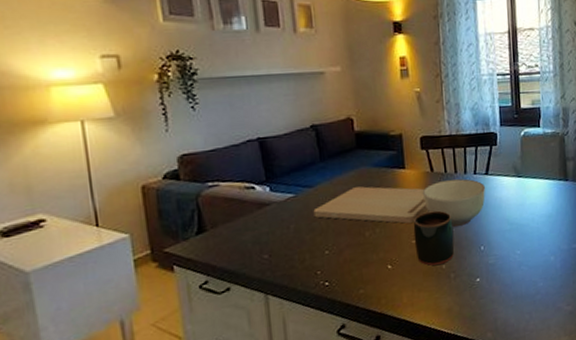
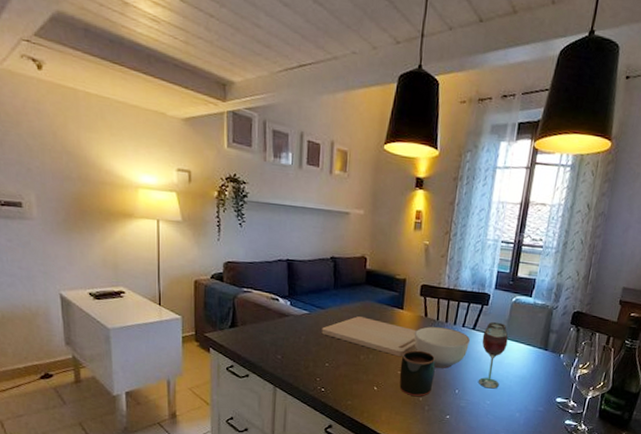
wineglass: none [497,161,526,237] -> present [479,321,509,389]

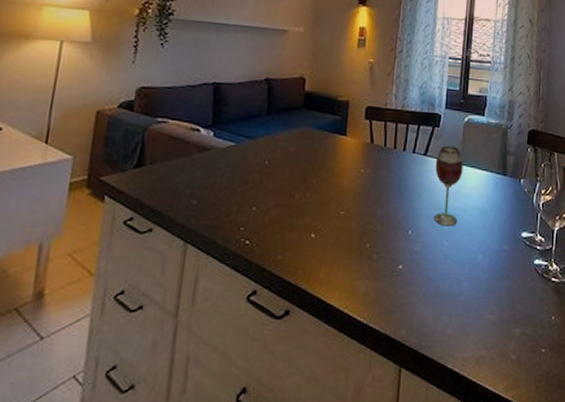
cutting board: present [321,316,417,356] -> none [249,146,362,192]
mug: present [399,350,436,397] -> none [342,184,384,243]
bowl: present [414,326,470,368] -> none [358,154,422,204]

